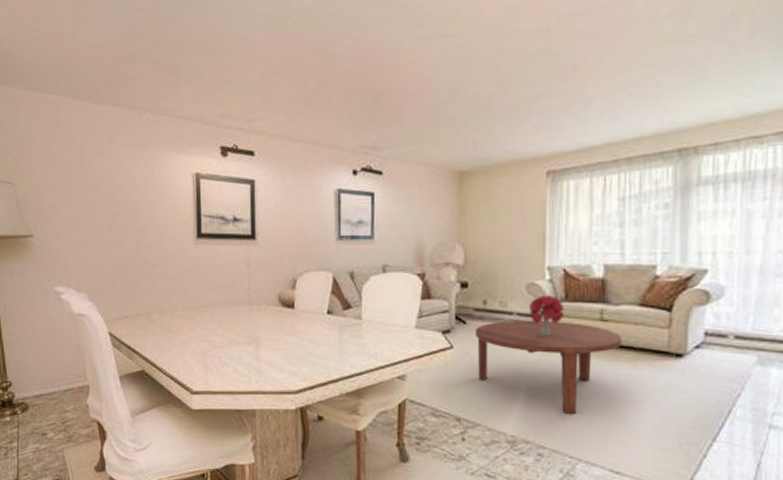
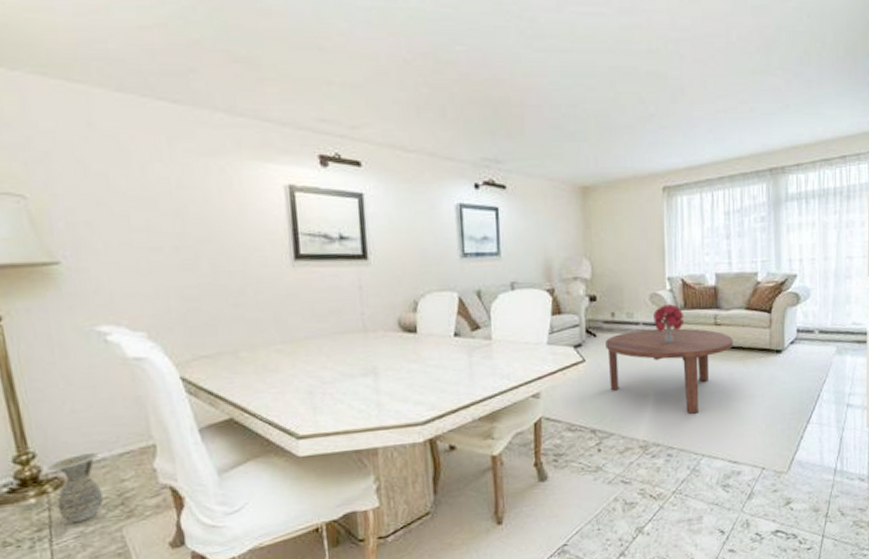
ceramic jug: none [19,386,53,441] -> present [48,452,104,524]

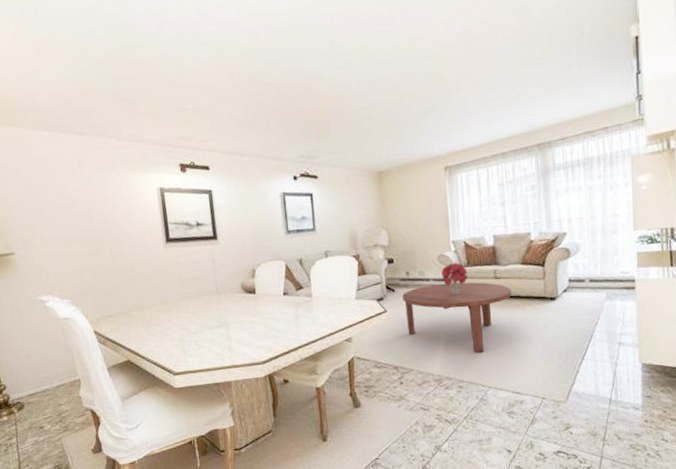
ceramic jug: present [48,452,104,524] -> none [13,384,49,435]

